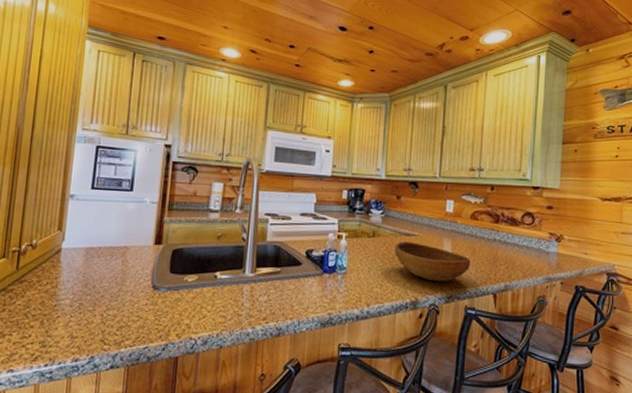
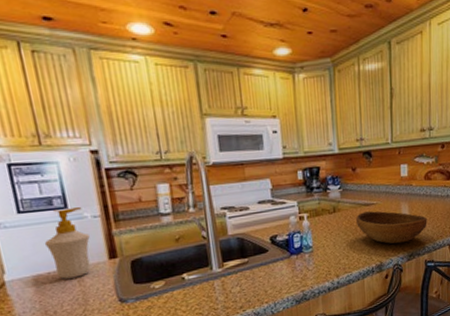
soap bottle: none [104,191,145,257] -> present [44,207,91,279]

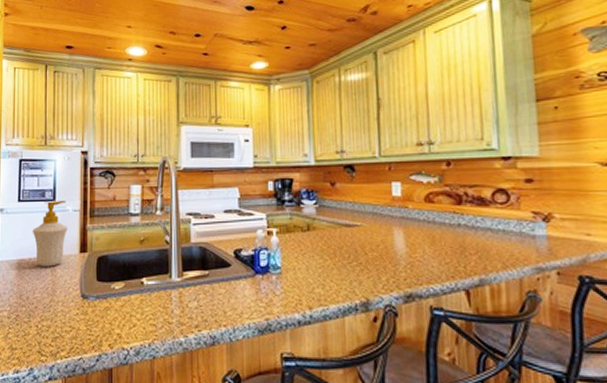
bowl: present [356,211,427,244] -> none [335,234,431,279]

